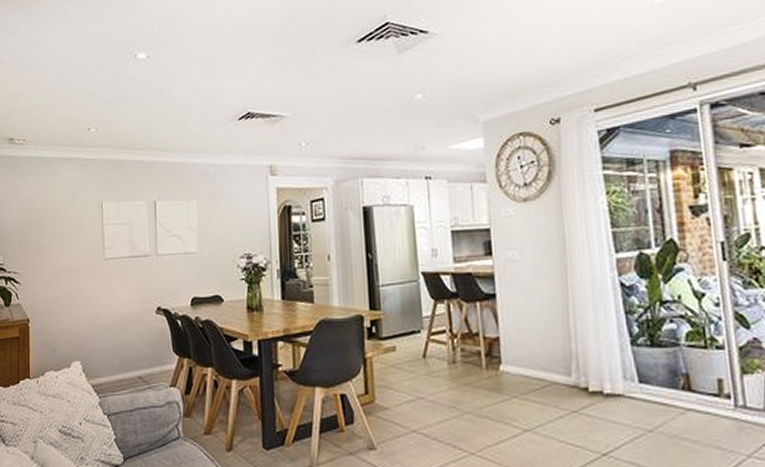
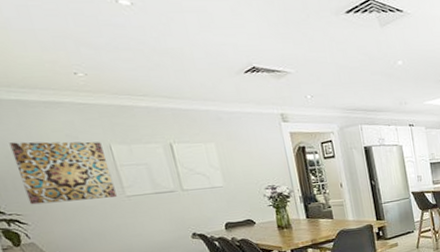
wall art: none [25,198,97,263] -> present [9,141,117,205]

